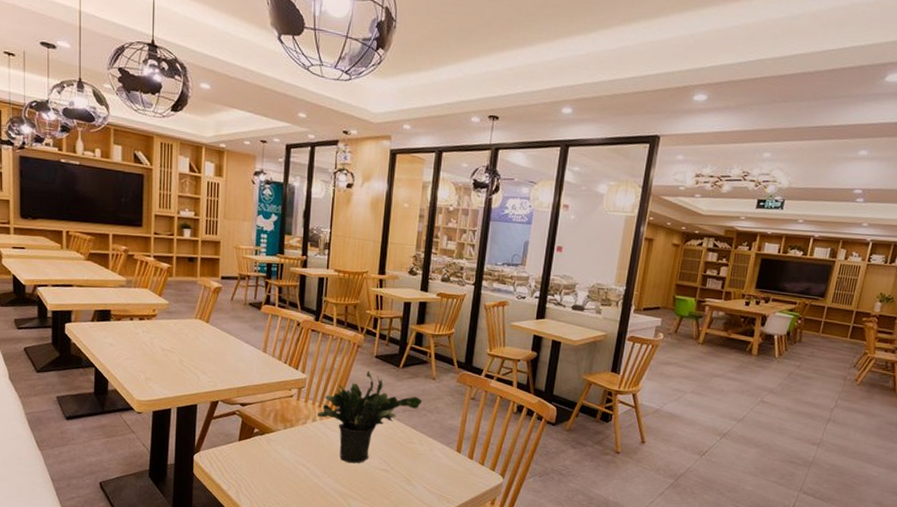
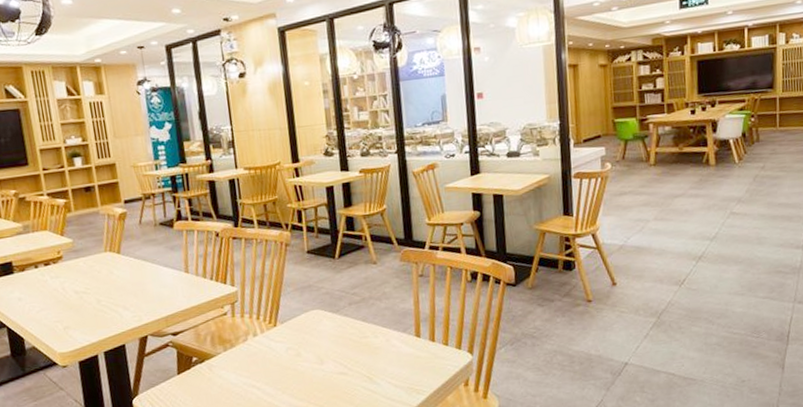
potted plant: present [317,371,423,464] -> none [257,269,368,374]

